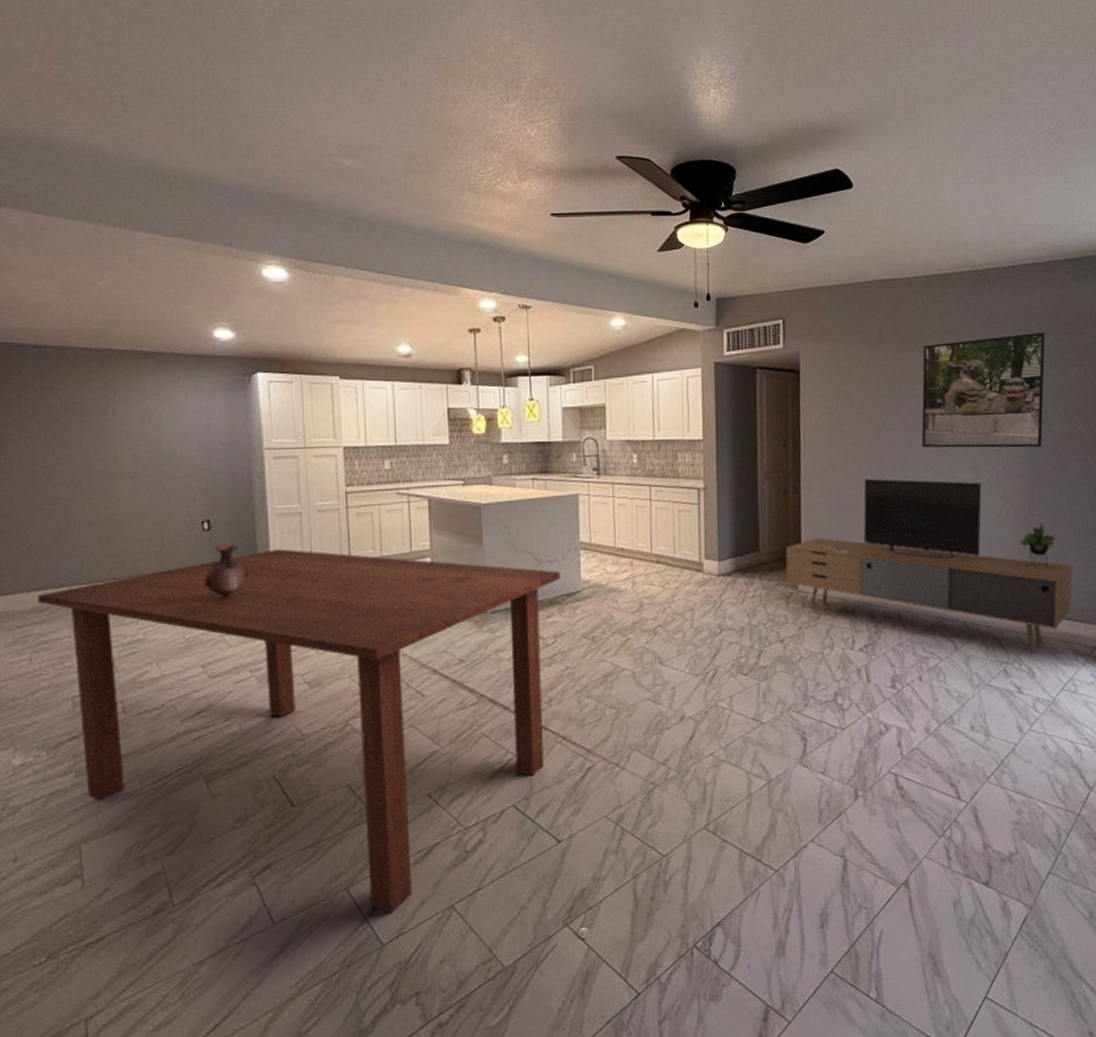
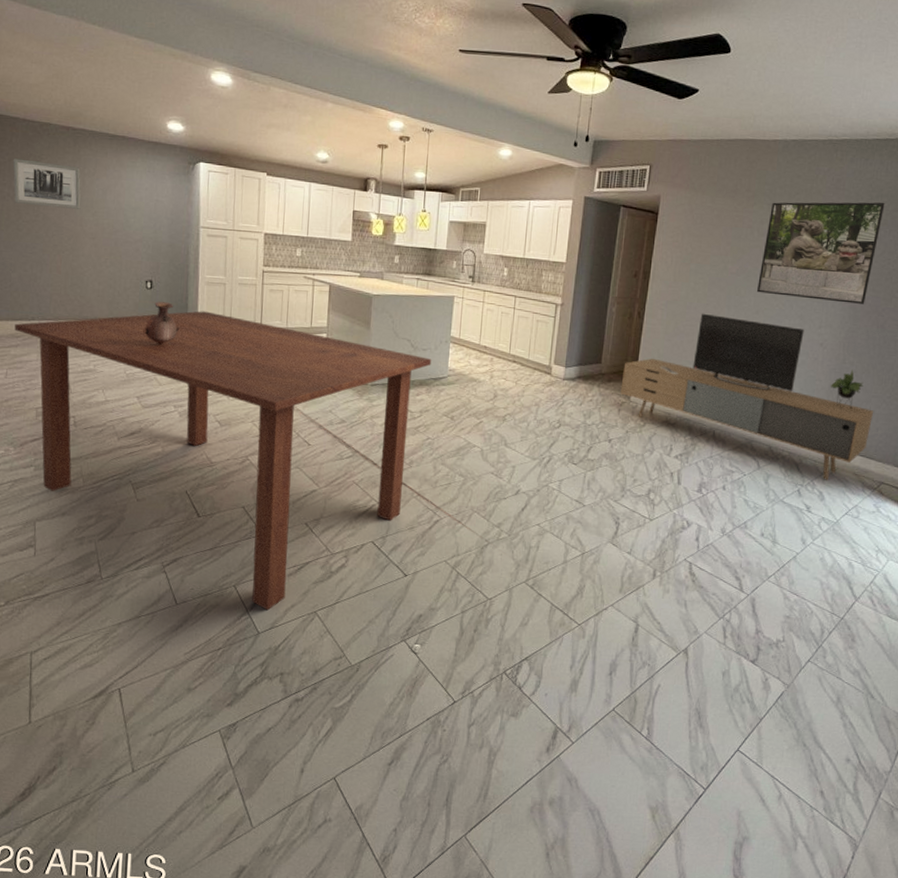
wall art: none [23,392,113,447] -> present [12,158,81,209]

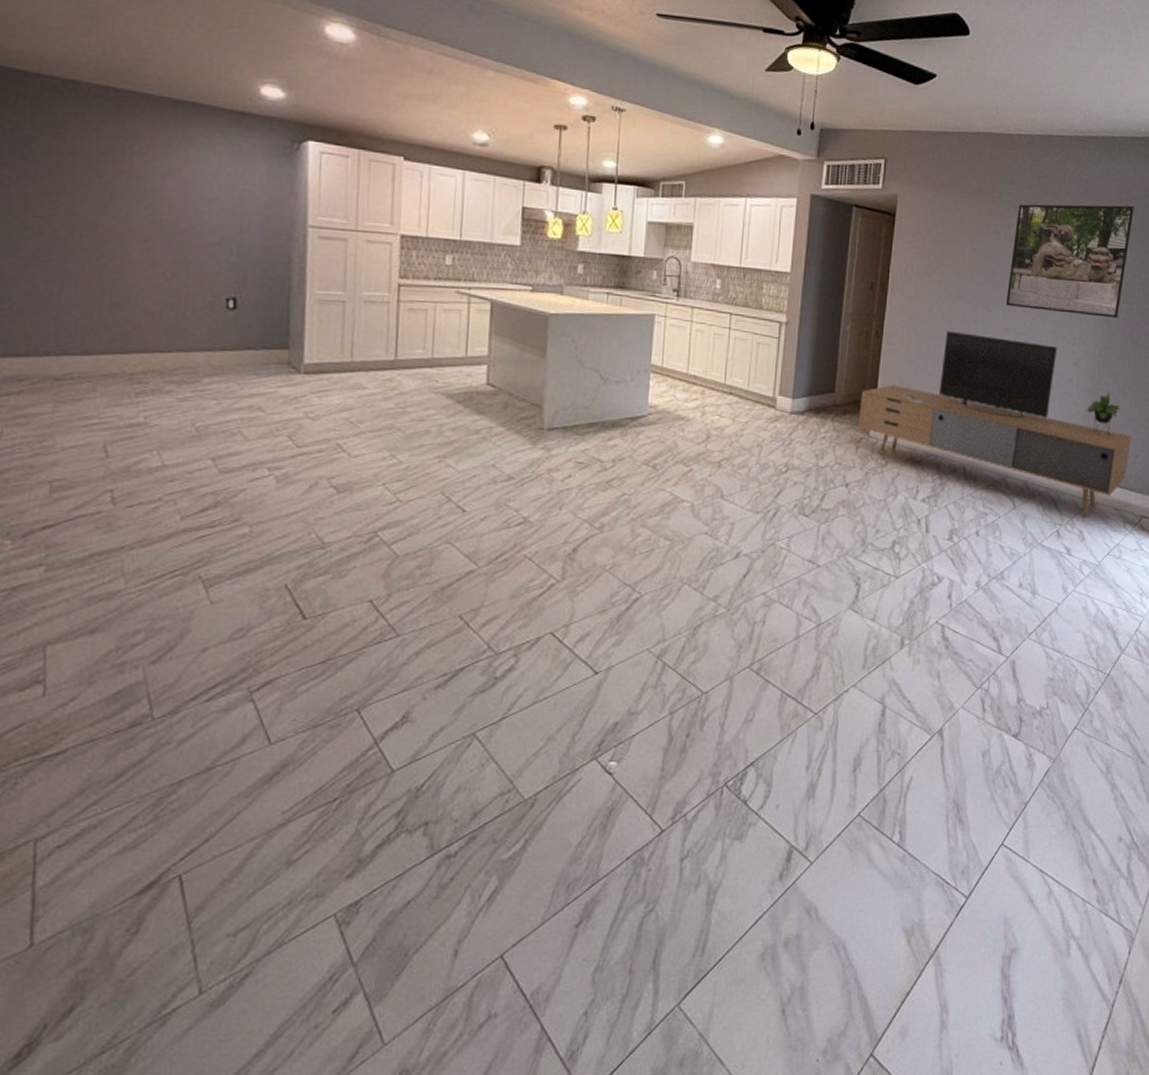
wall art: present [12,158,81,209] -> none [17,127,128,200]
dining table: present [15,311,432,611] -> none [16,338,627,739]
vase: present [143,301,179,345] -> none [221,326,276,385]

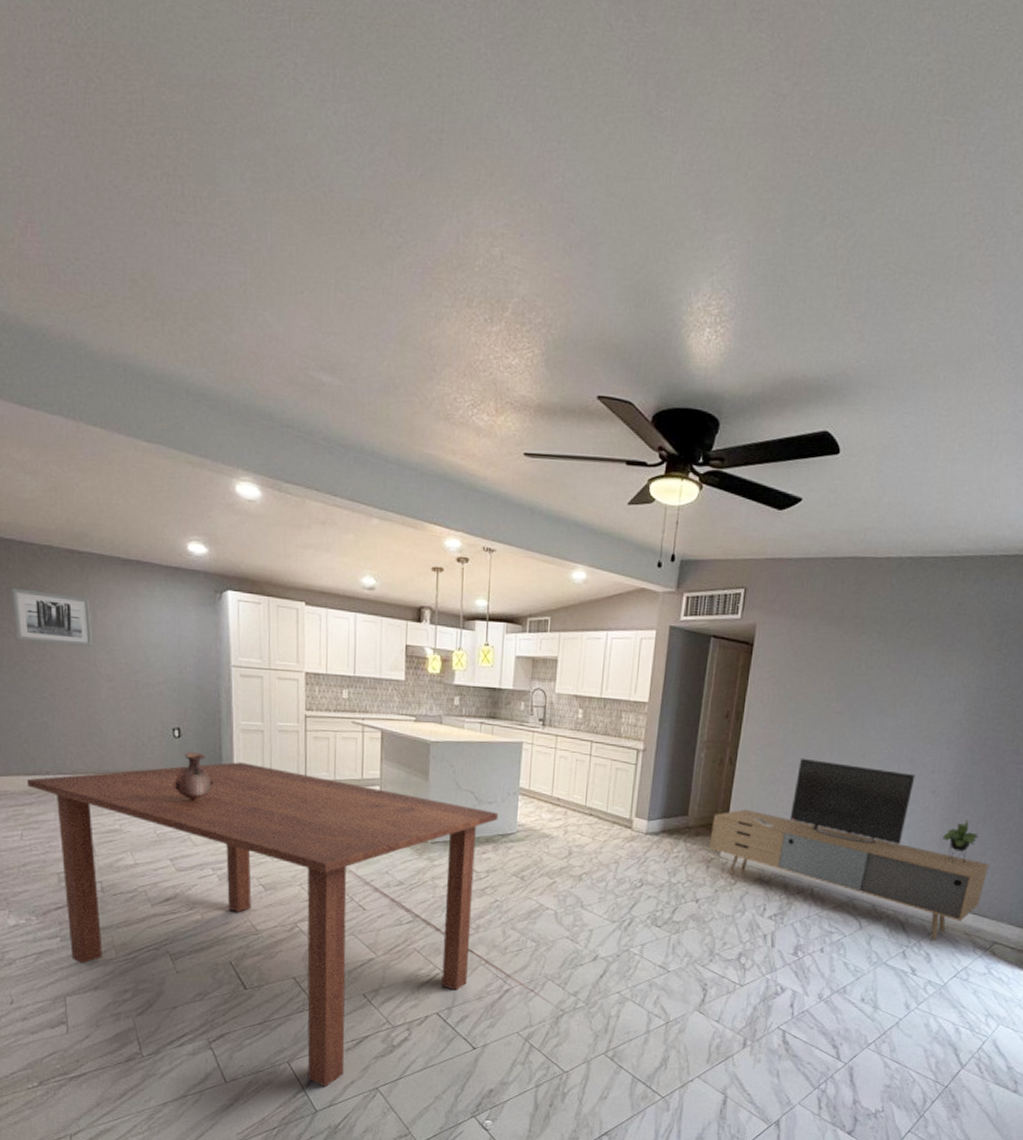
dining table: none [16,338,627,739] -> present [27,762,499,1088]
wall art: none [17,127,128,200] -> present [11,588,94,647]
vase: none [221,326,276,385] -> present [173,752,213,801]
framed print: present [1006,204,1134,318] -> none [863,628,1011,746]

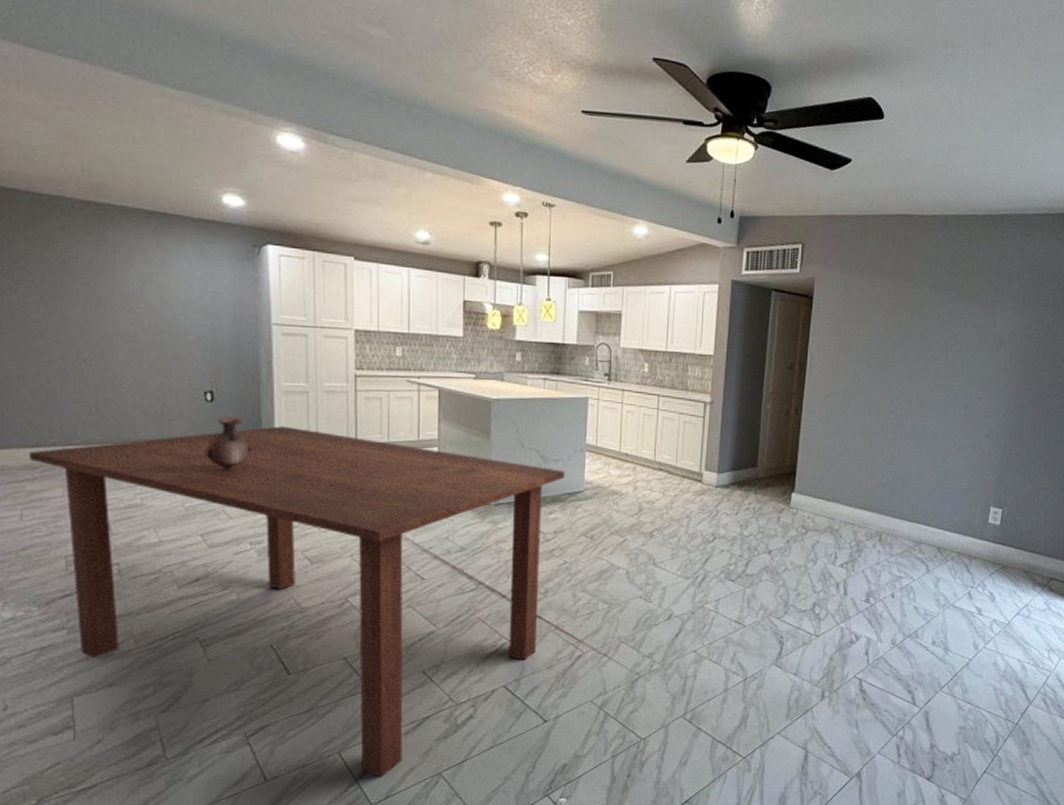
wall art: present [11,588,94,647] -> none [13,241,112,305]
media console: present [709,758,990,941] -> none [779,406,1042,580]

